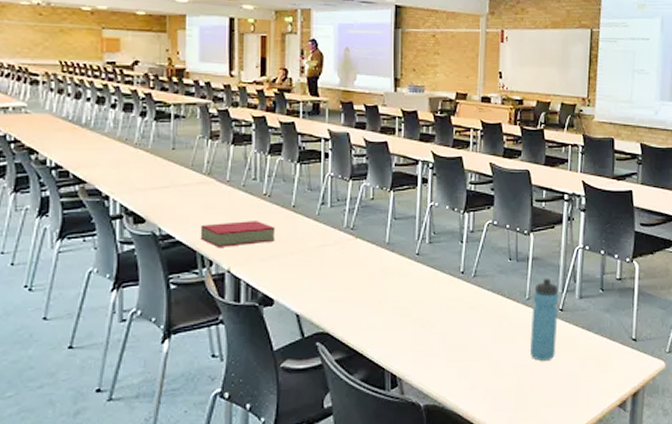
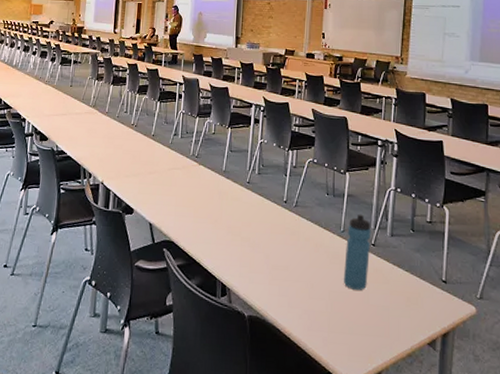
book: present [200,221,276,247] -> none [84,144,139,164]

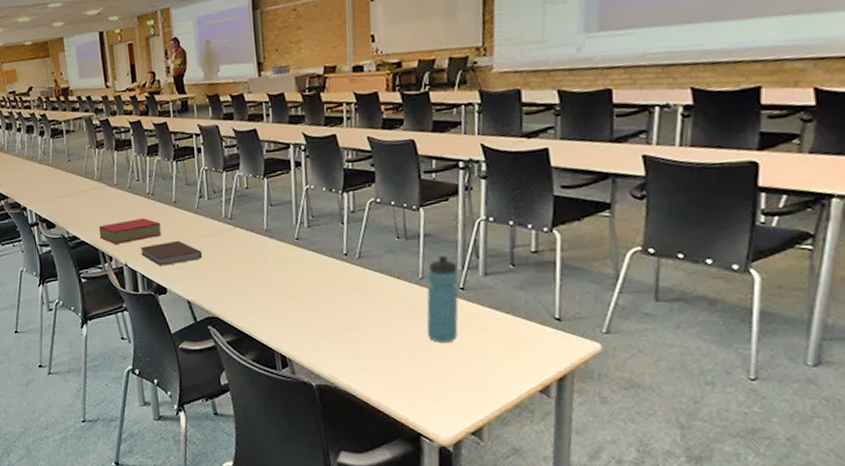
book: none [84,144,139,164] -> present [98,218,162,244]
notebook: none [117,168,169,189] -> present [140,240,203,266]

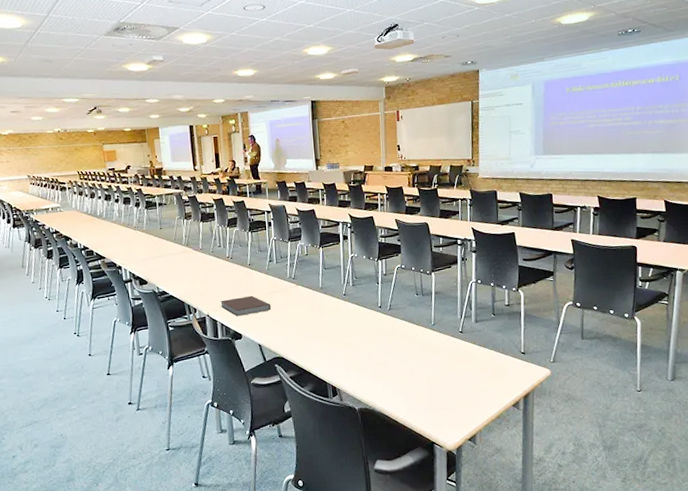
book: present [98,218,162,244] -> none [185,277,239,298]
water bottle: present [426,255,459,342] -> none [437,307,459,372]

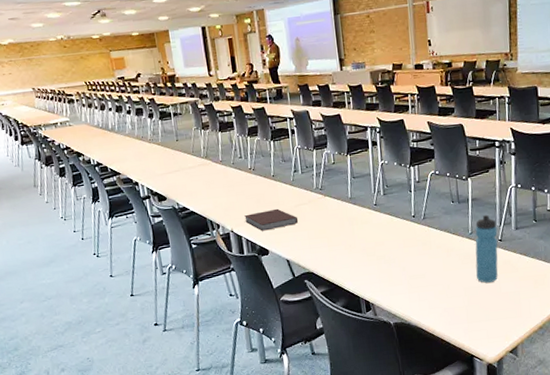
water bottle: none [437,307,459,372] -> present [475,214,498,283]

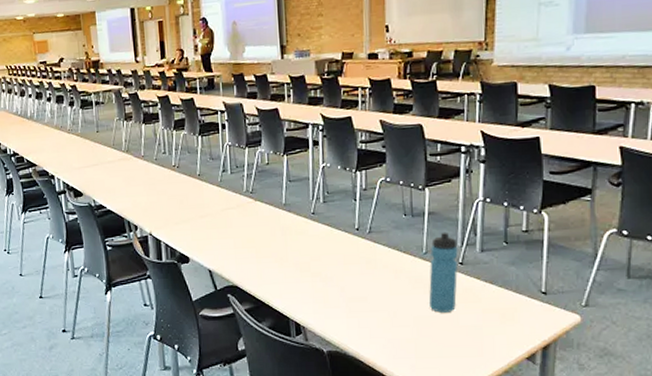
notebook: present [244,208,299,231] -> none [165,211,225,236]

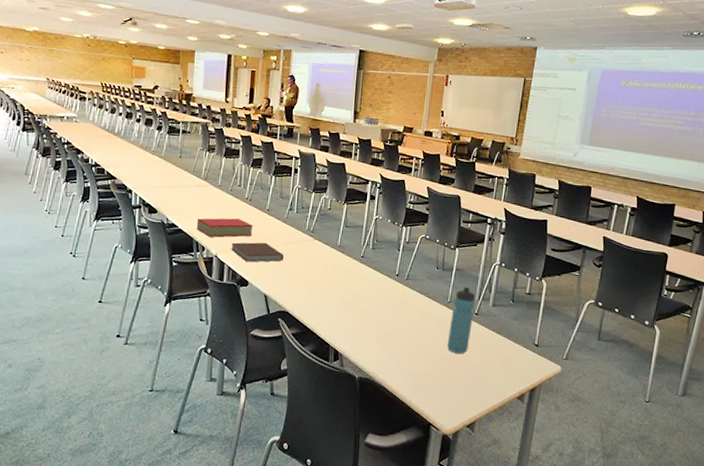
book: none [125,189,186,214] -> present [196,218,253,238]
notebook: none [165,211,225,236] -> present [231,242,284,262]

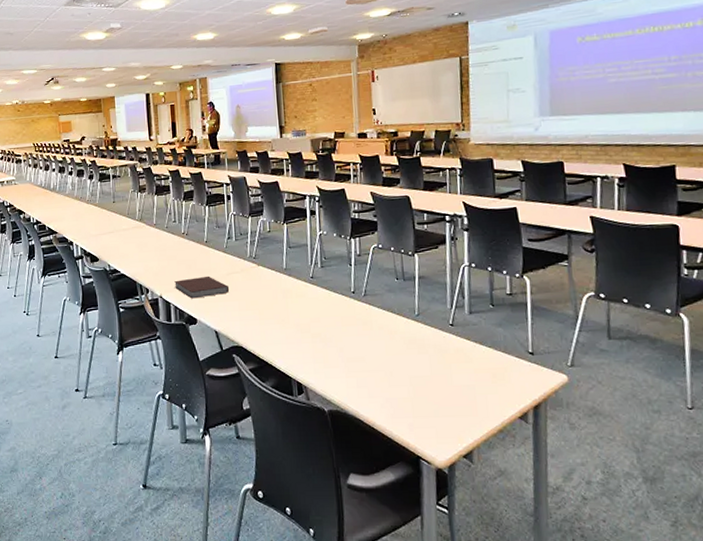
book: present [196,218,253,238] -> none [137,255,194,278]
water bottle: present [447,286,476,354] -> none [422,295,449,373]

